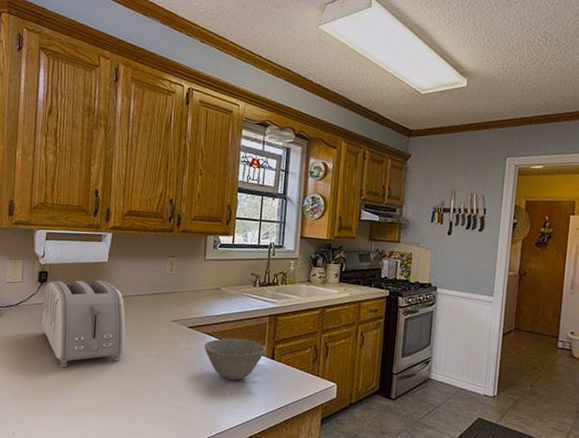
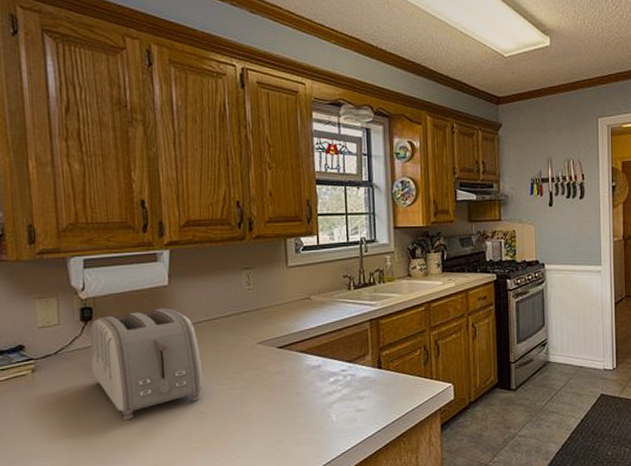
bowl: present [204,338,266,380] -> none [299,351,371,400]

